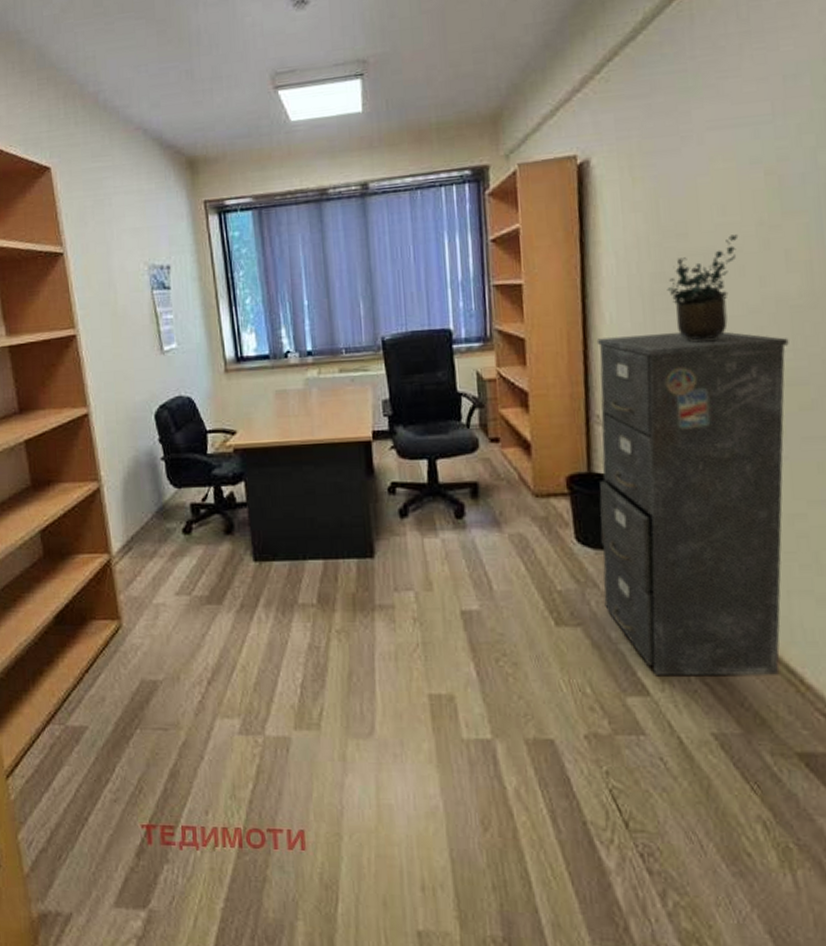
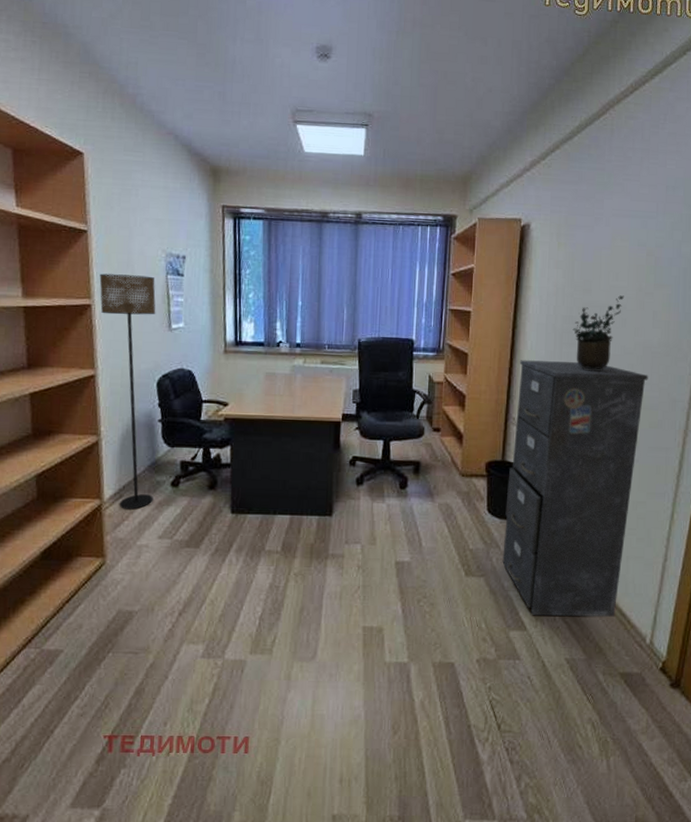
floor lamp: none [81,294,165,564] -> present [99,273,156,510]

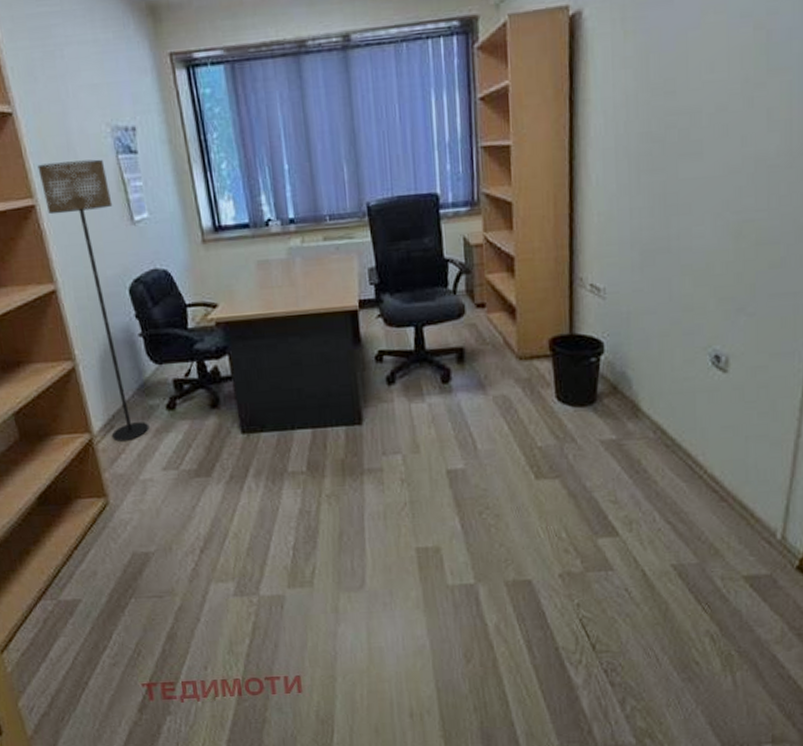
filing cabinet: present [502,360,648,617] -> none [579,192,764,519]
potted plant: present [572,295,625,371] -> none [652,92,725,204]

